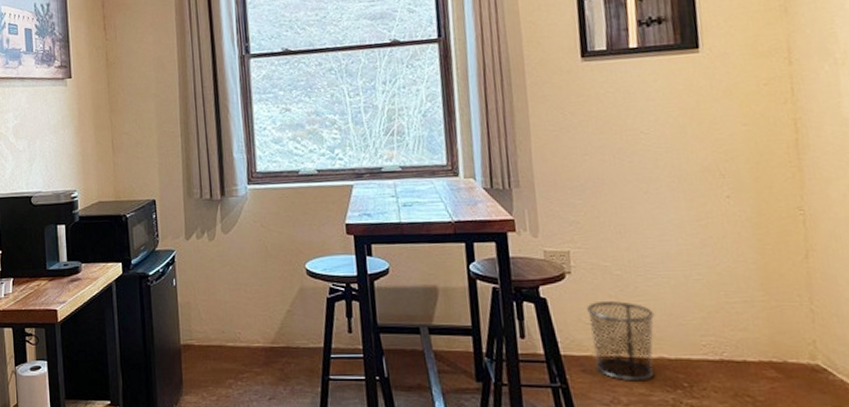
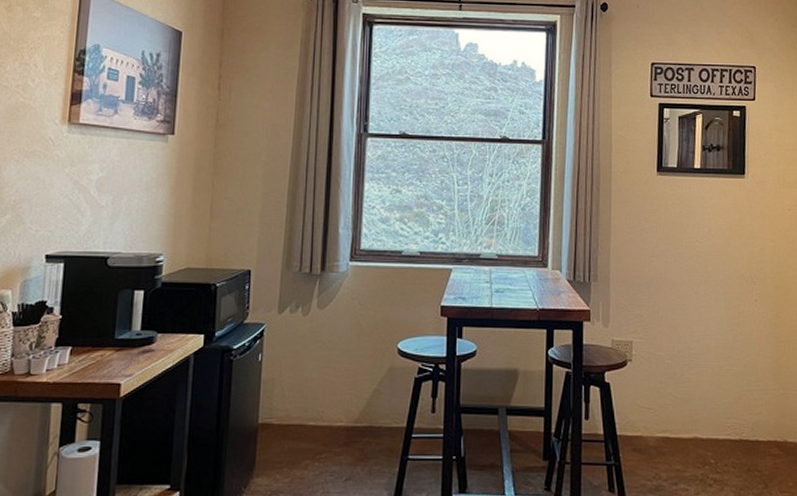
waste bin: present [587,301,655,382] -> none [642,387,694,459]

